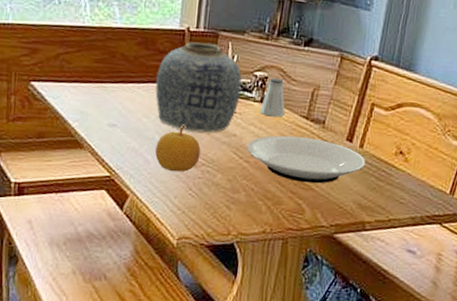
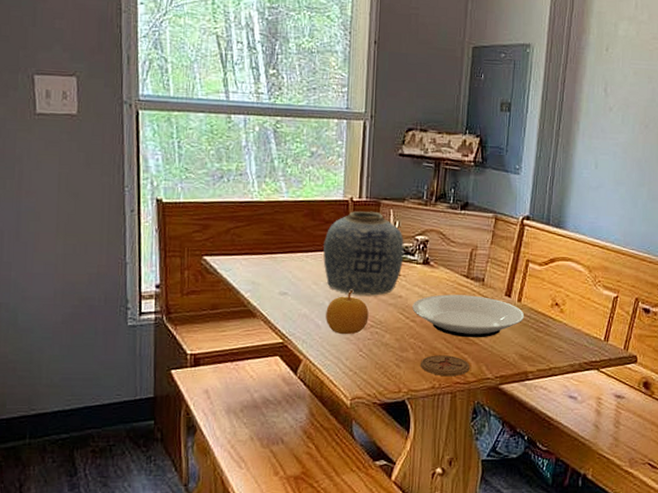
coaster: none [252,198,305,222] -> present [421,355,470,376]
saltshaker: present [260,78,286,117] -> none [423,241,447,277]

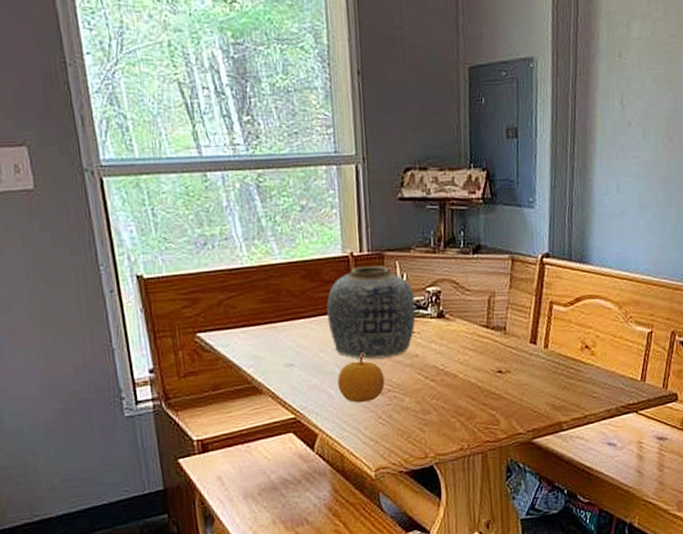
plate: present [412,294,524,338] -> none [431,346,552,393]
coaster: present [421,355,470,376] -> none [446,413,500,436]

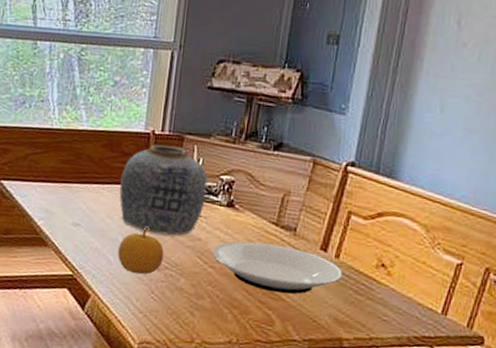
plate: none [431,346,552,393] -> present [212,241,342,294]

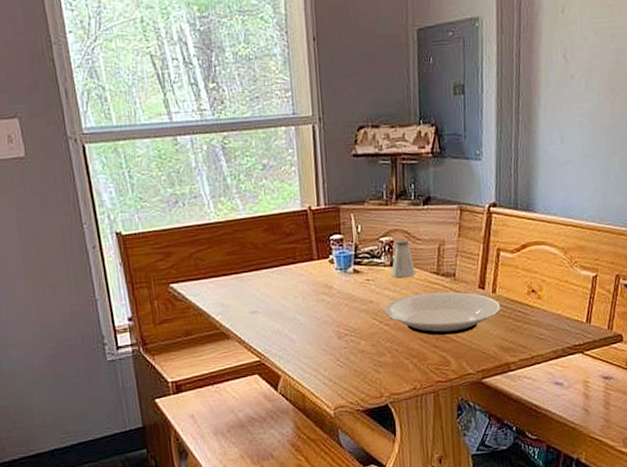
fruit: present [118,227,164,275] -> none [298,301,342,347]
vase: present [119,145,208,236] -> none [287,217,370,305]
saltshaker: none [226,182,253,223] -> present [391,240,416,278]

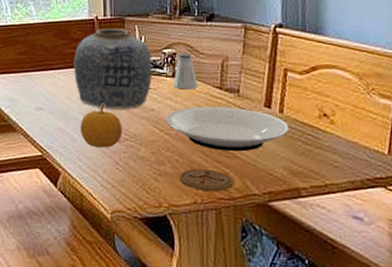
vase: none [287,217,370,305] -> present [74,28,152,109]
fruit: none [298,301,342,347] -> present [80,104,122,148]
coaster: none [399,355,451,376] -> present [180,169,234,191]

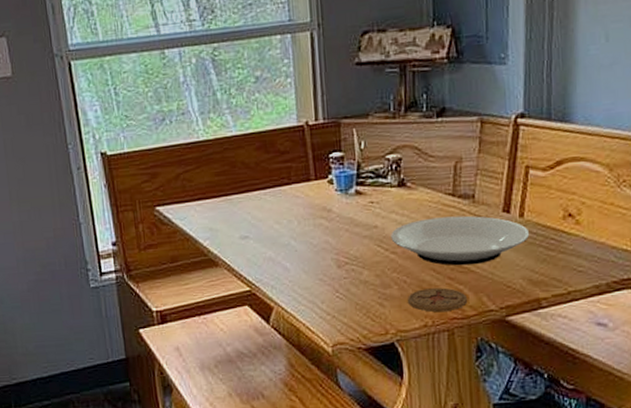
vase: present [74,28,152,109] -> none [281,133,375,231]
fruit: present [80,104,122,148] -> none [293,225,342,276]
saltshaker: present [173,54,199,90] -> none [399,158,428,201]

